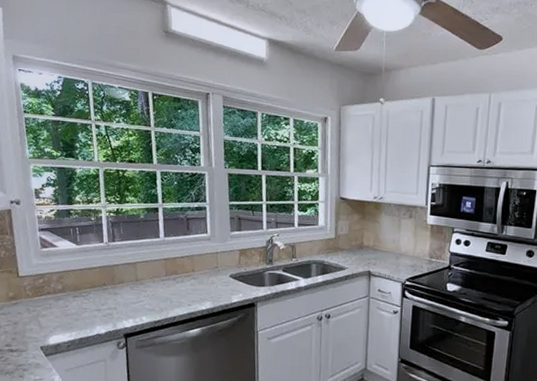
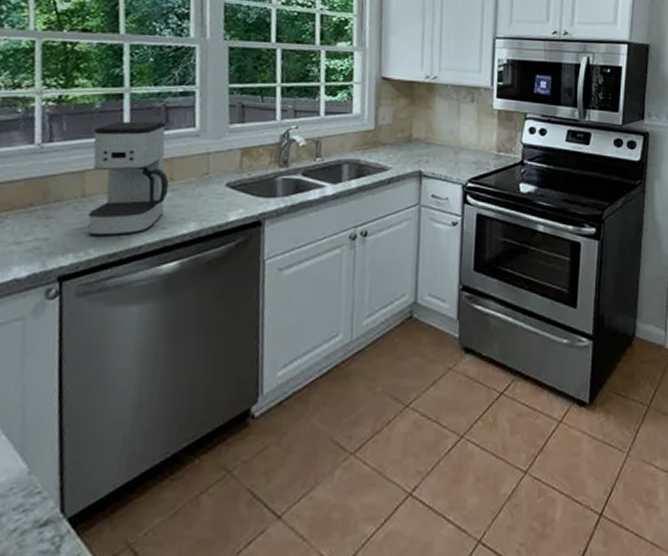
coffee maker: none [140,228,192,309] -> present [87,121,169,237]

